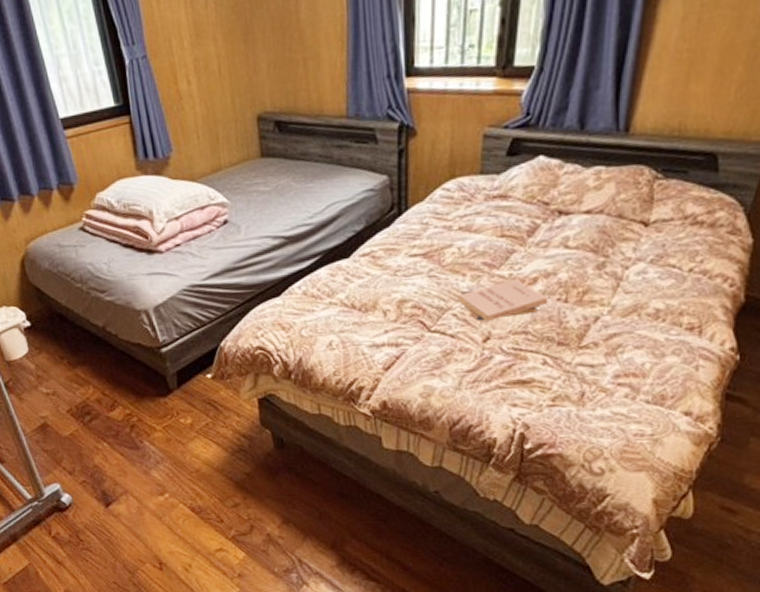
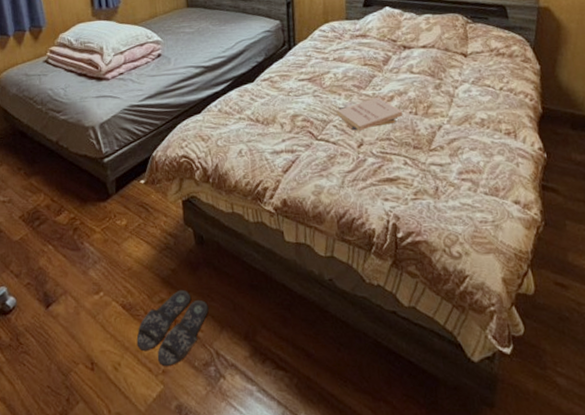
slippers: none [208,495,290,570] -> present [136,289,209,366]

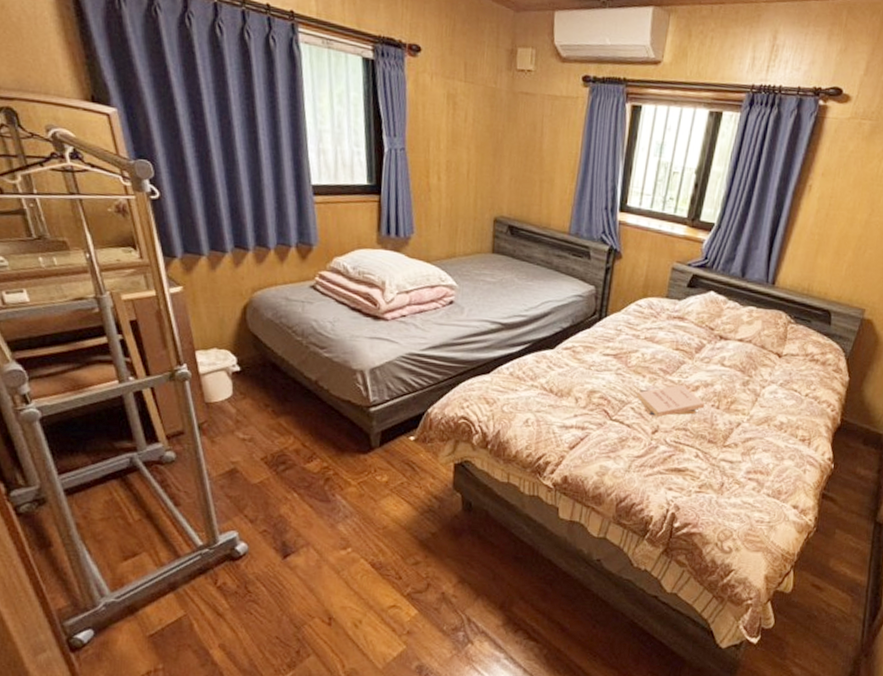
slippers: present [136,289,209,366] -> none [382,554,466,628]

